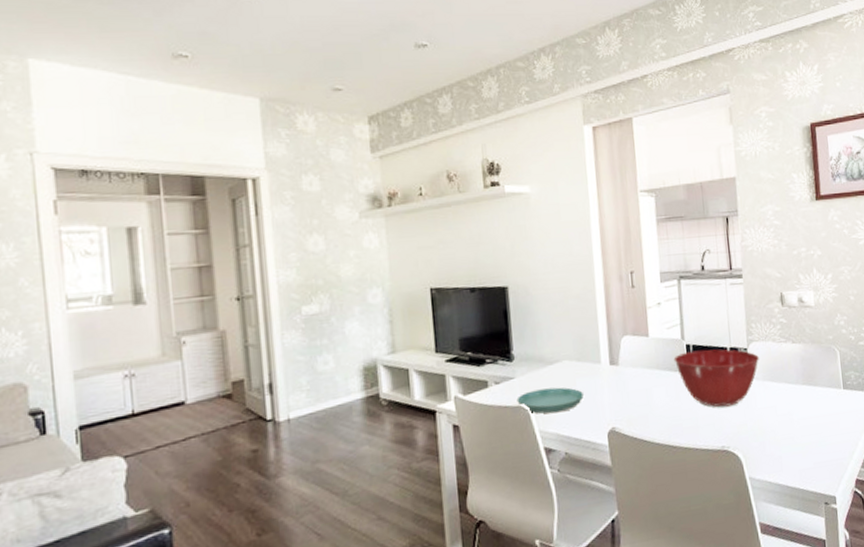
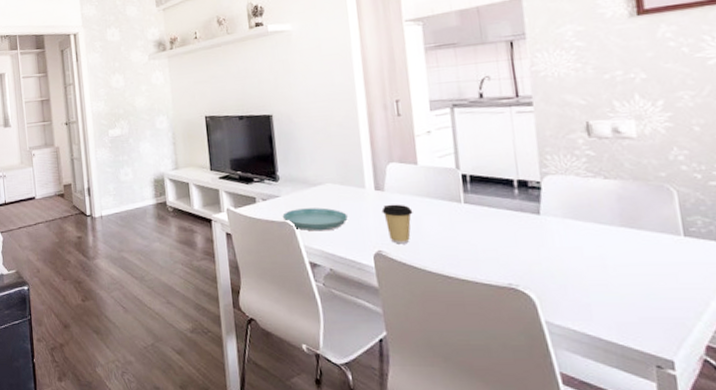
coffee cup: none [616,377,644,419] -> present [381,204,413,244]
mixing bowl: present [673,349,759,407] -> none [447,180,557,242]

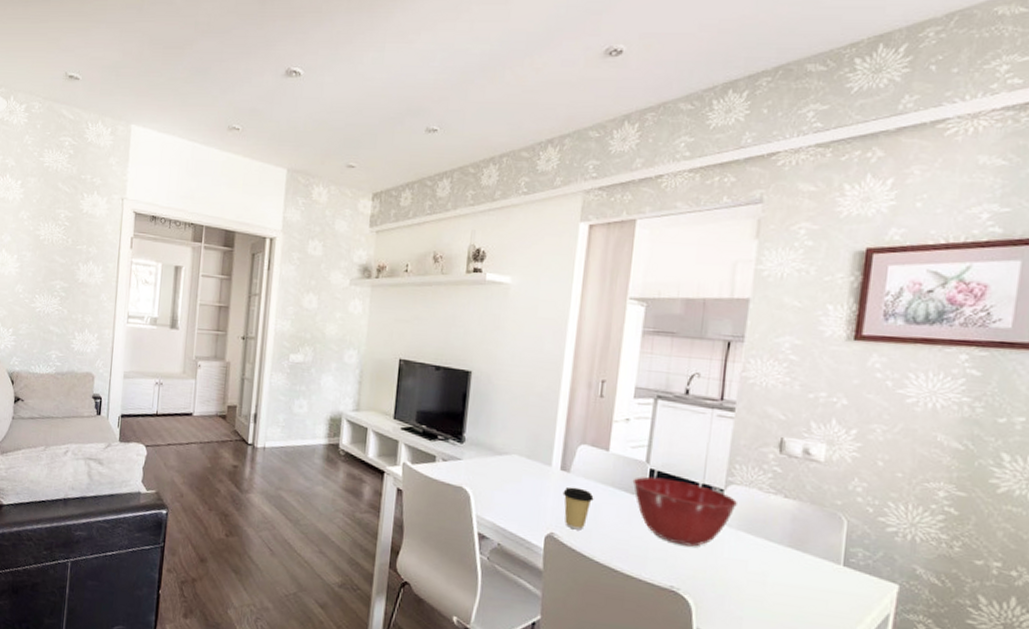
saucer: present [282,207,348,231] -> none [460,475,527,504]
mixing bowl: none [447,180,557,242] -> present [632,477,737,547]

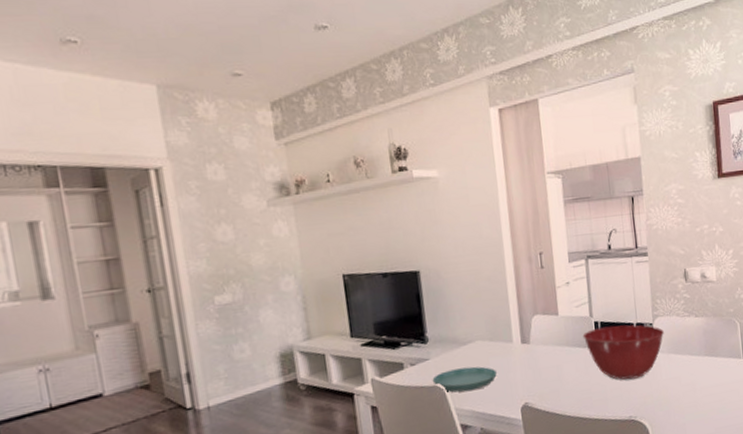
saucer: none [460,475,527,504] -> present [432,366,497,393]
coffee cup: present [563,487,594,530] -> none [527,355,555,394]

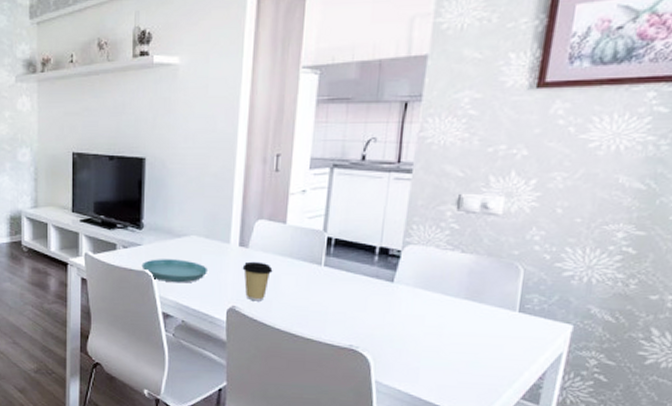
coffee cup: none [527,355,555,394] -> present [242,261,273,301]
mixing bowl: present [582,325,664,380] -> none [310,244,414,307]

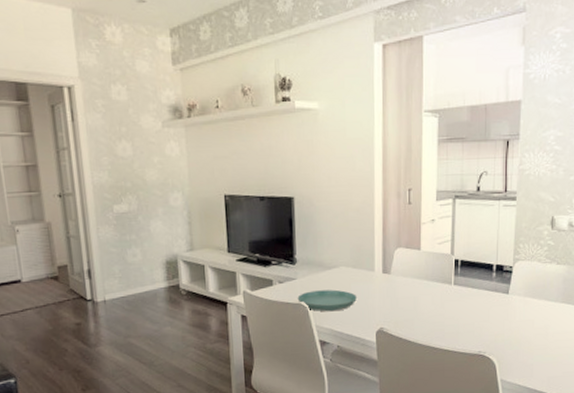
coffee cup: present [242,261,273,301] -> none [386,286,412,322]

